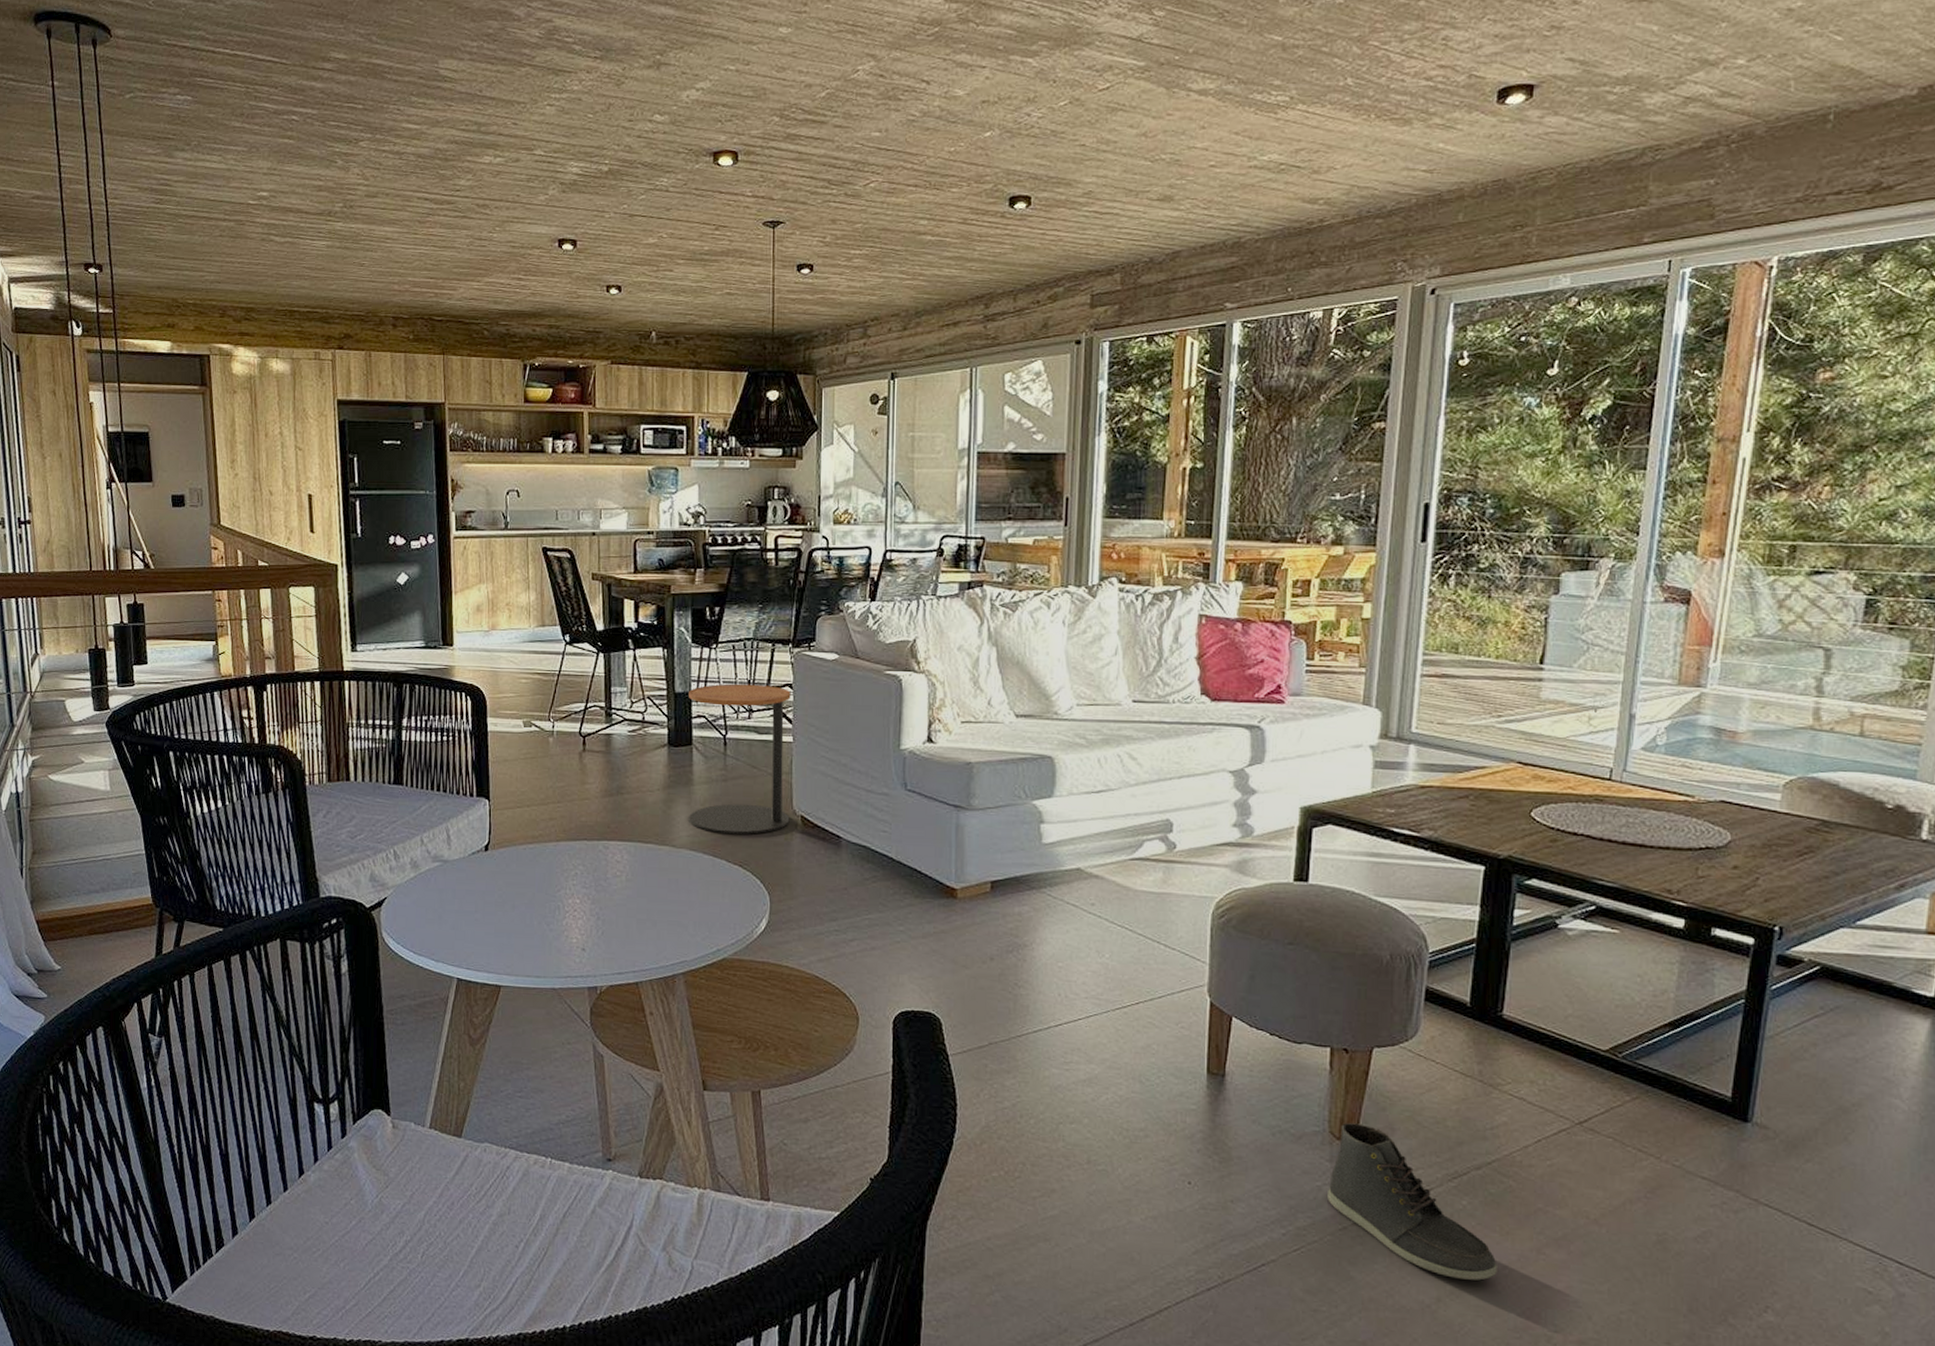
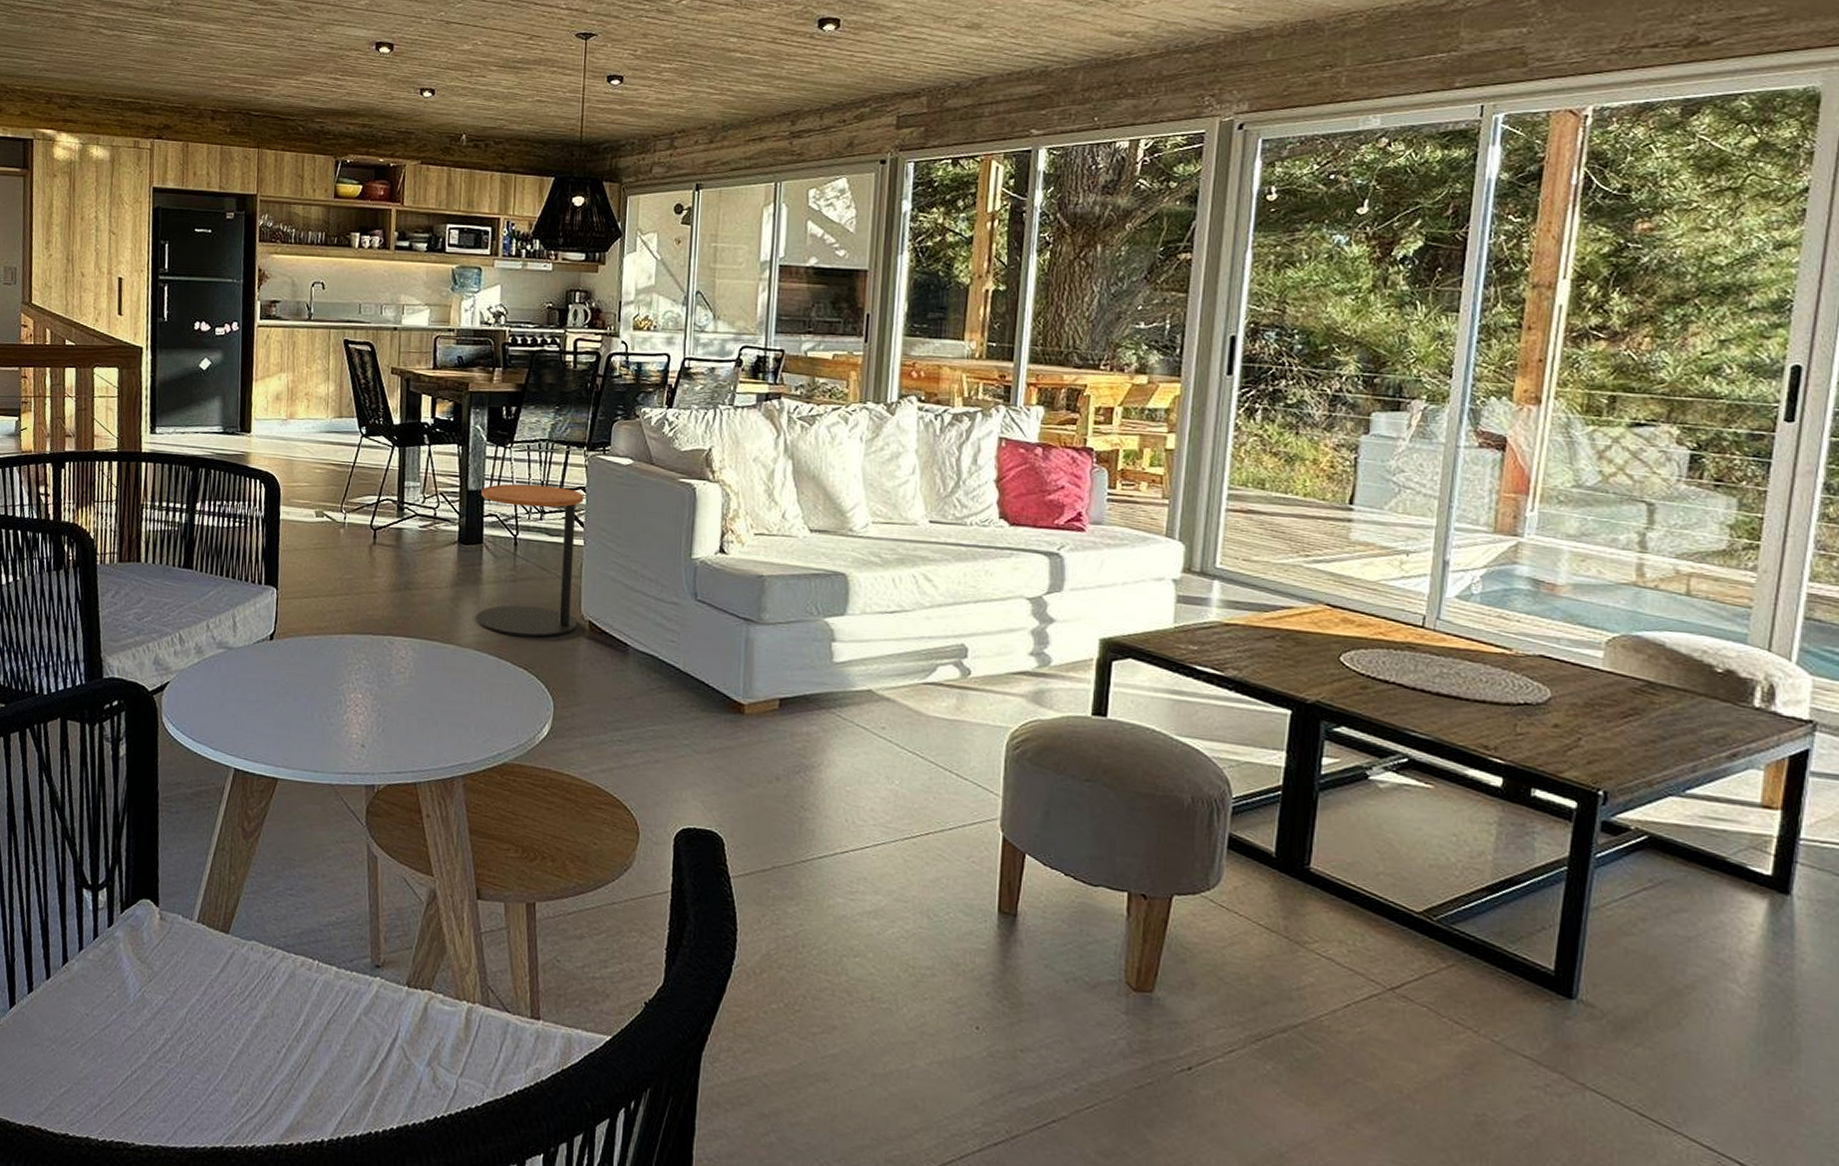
sneaker: present [1328,1123,1497,1281] -> none [1123,973,1304,1153]

